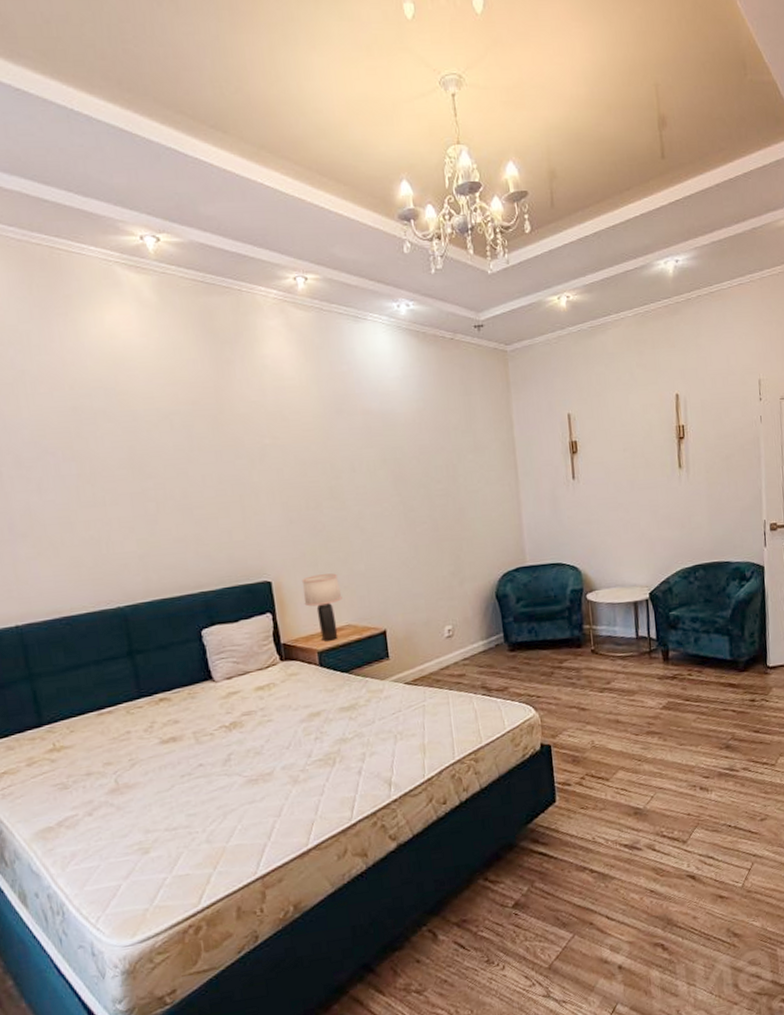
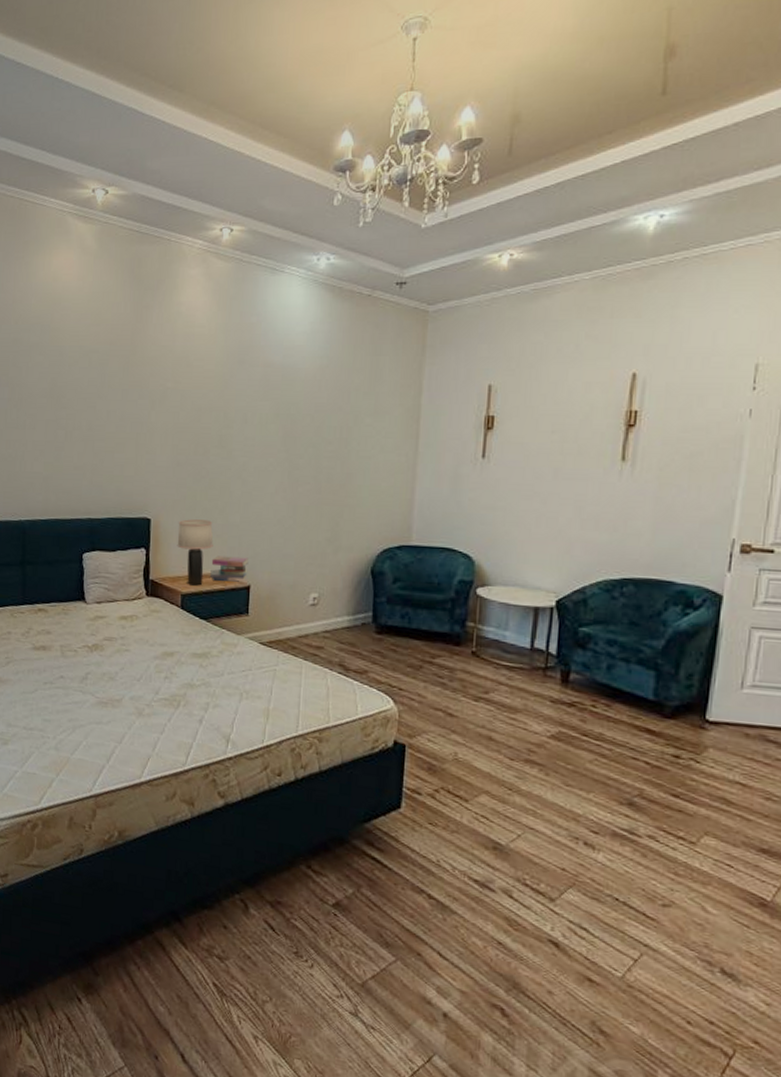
books: none [343,603,382,632] -> present [210,555,249,582]

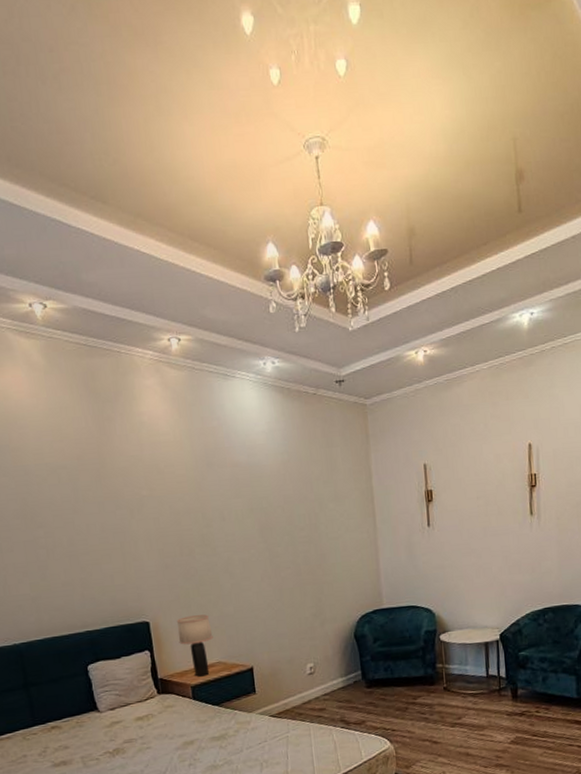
books: present [210,555,249,582] -> none [214,642,249,668]

